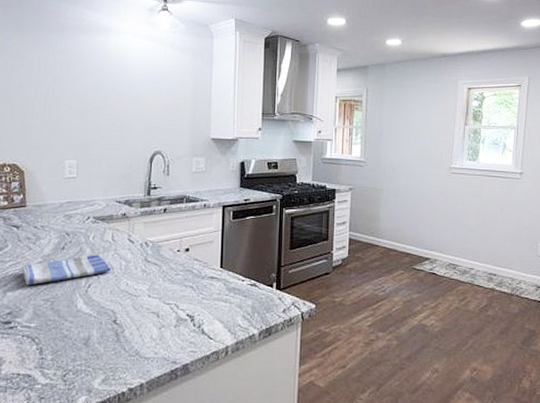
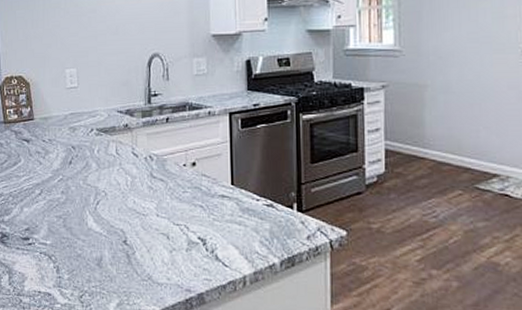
dish towel: present [21,254,111,286] -> none [34,169,118,201]

